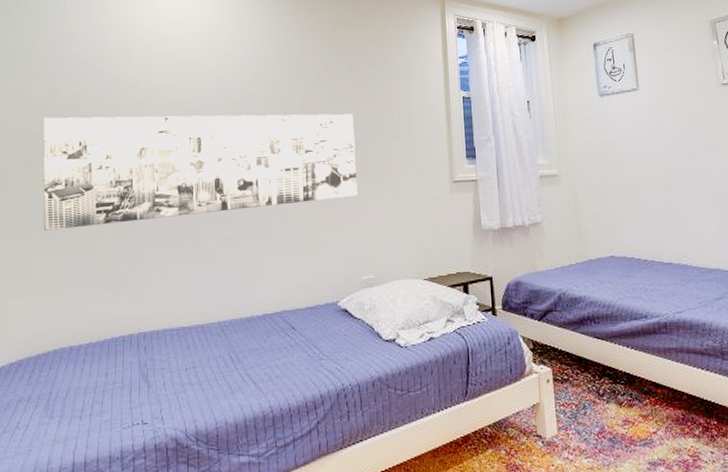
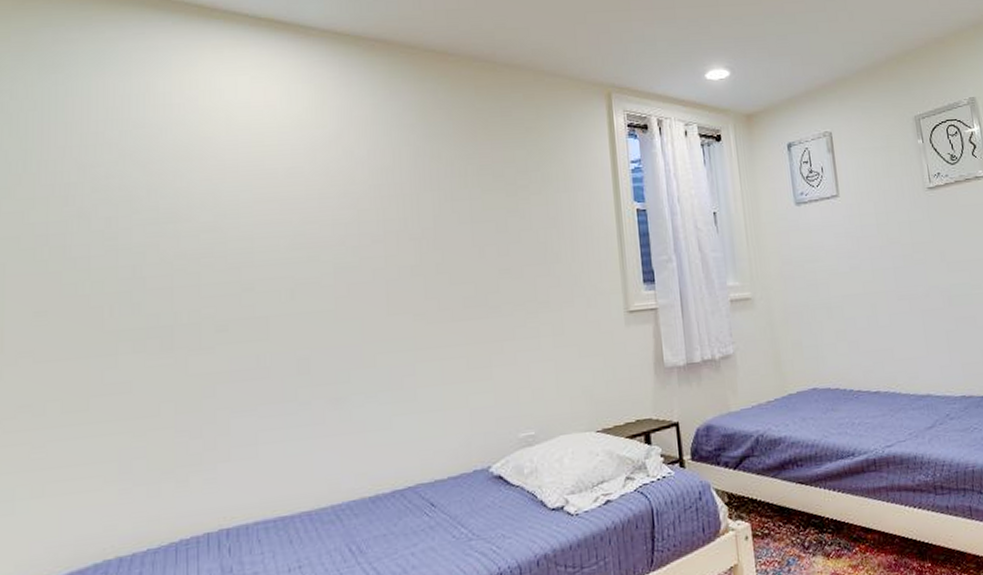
wall art: present [43,113,358,231] -> none [62,233,510,405]

